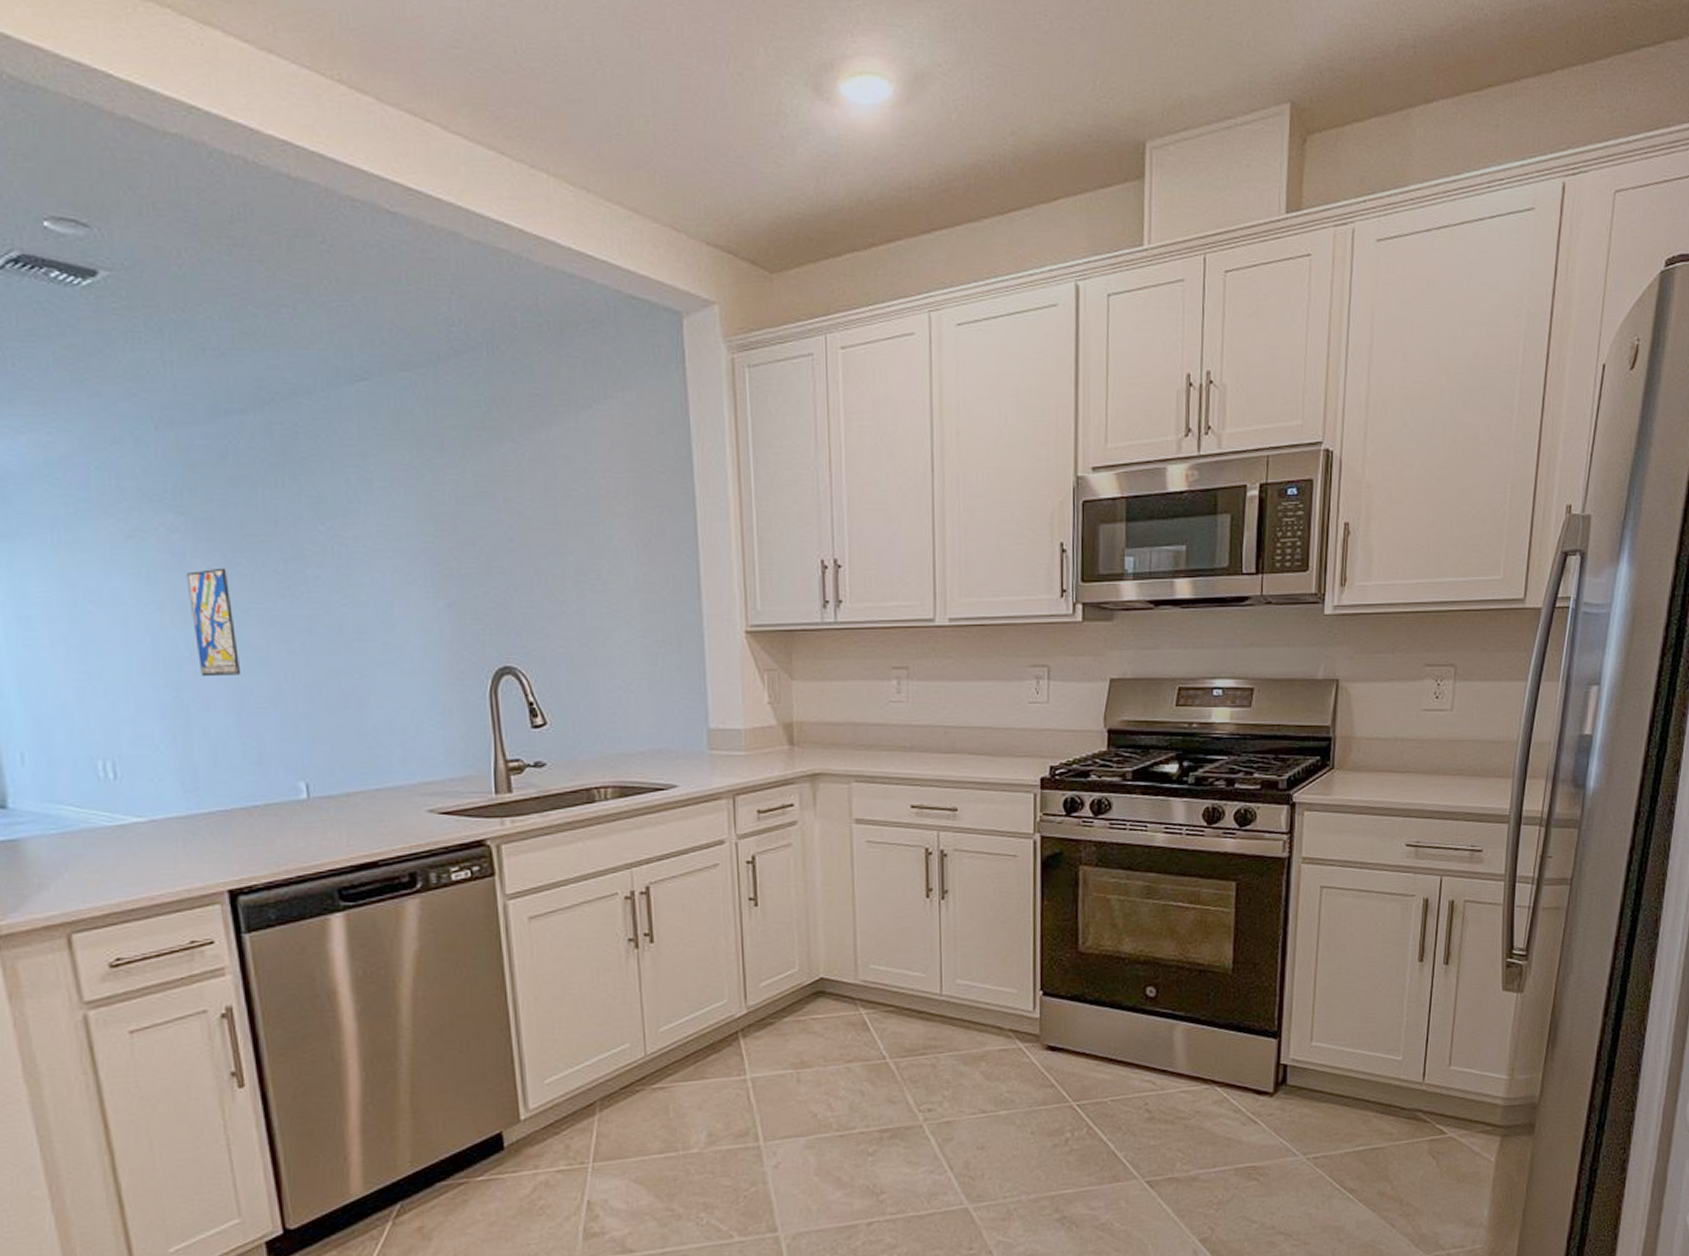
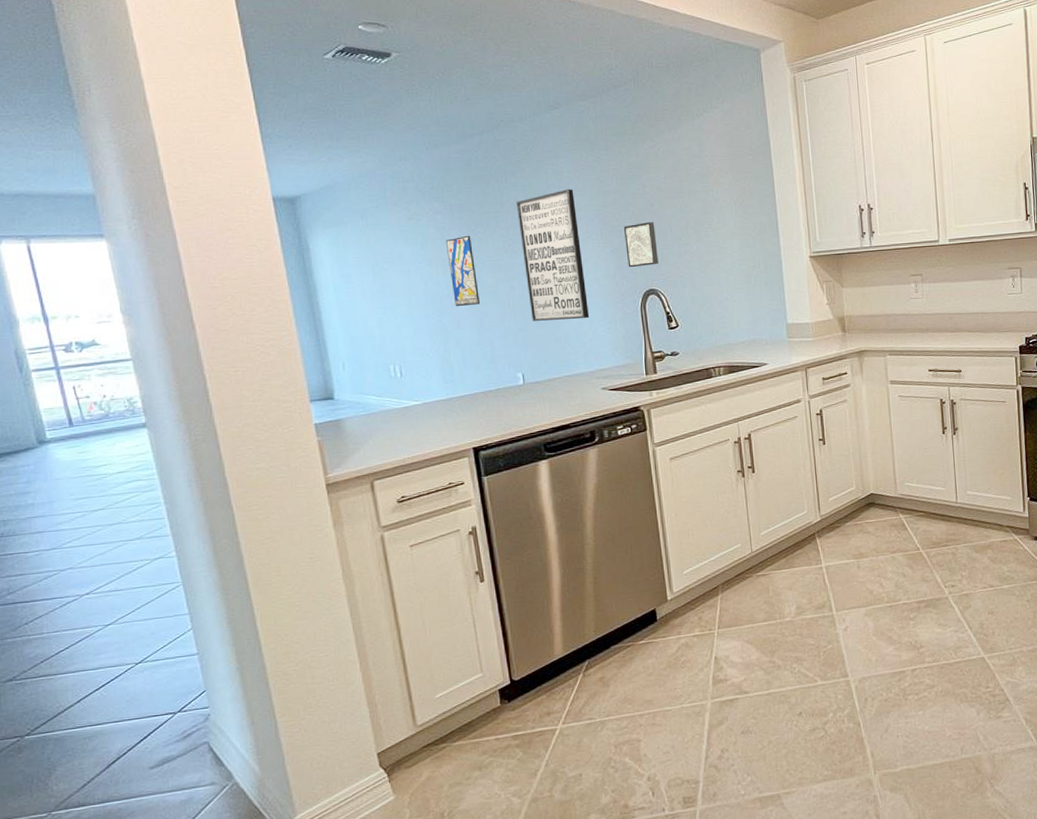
wall art: none [298,506,412,706] -> present [516,189,590,321]
wall art: none [465,565,519,633] -> present [623,222,659,268]

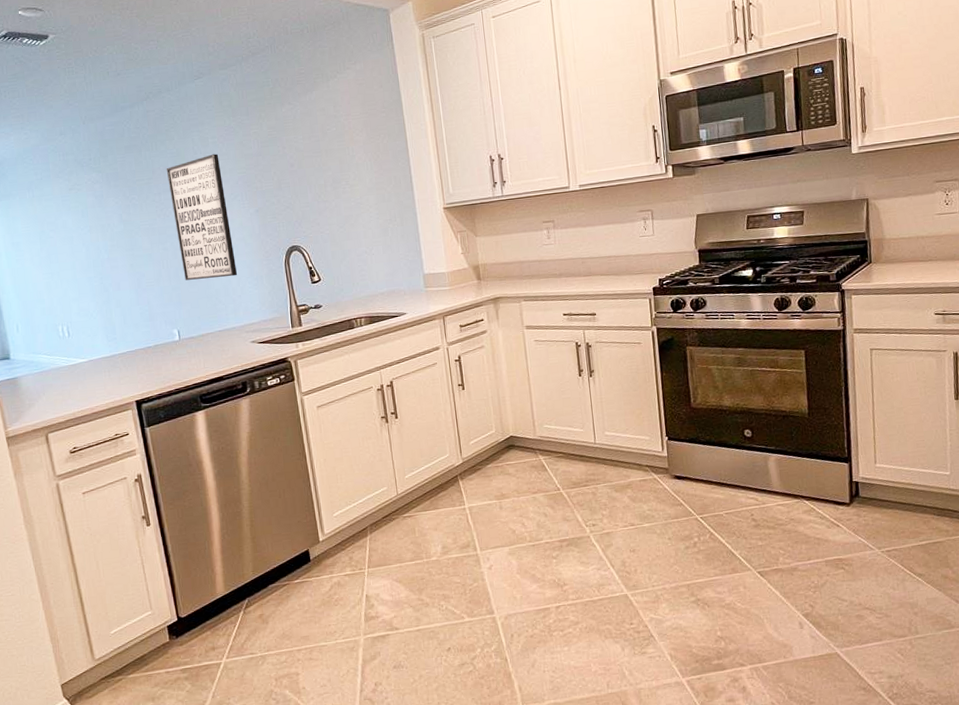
wall art: present [445,235,481,307] -> none [104,202,138,270]
wall art: present [623,222,659,268] -> none [266,181,300,226]

